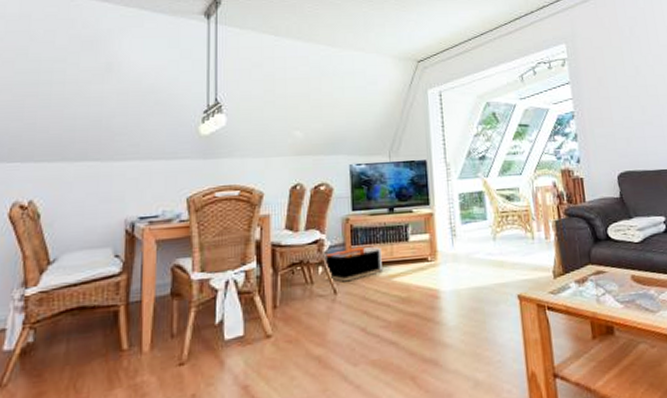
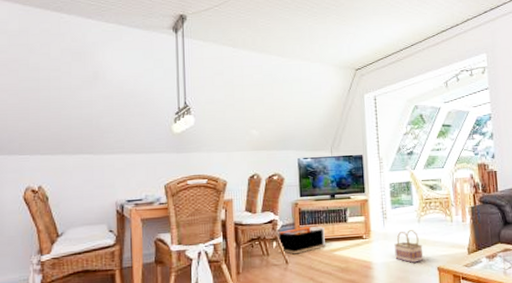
basket: none [465,249,501,290] -> present [394,230,424,263]

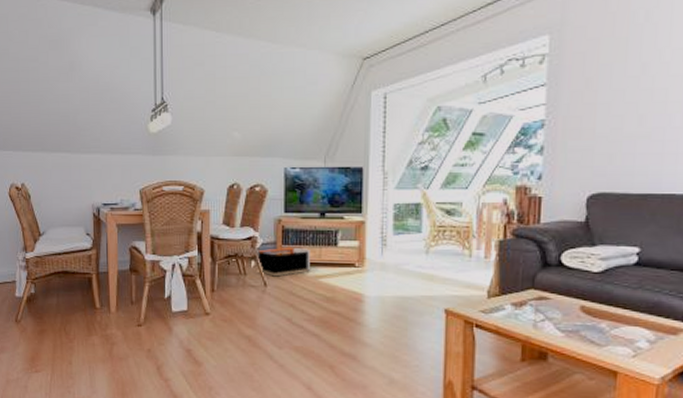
basket: present [394,230,424,263] -> none [392,262,429,301]

